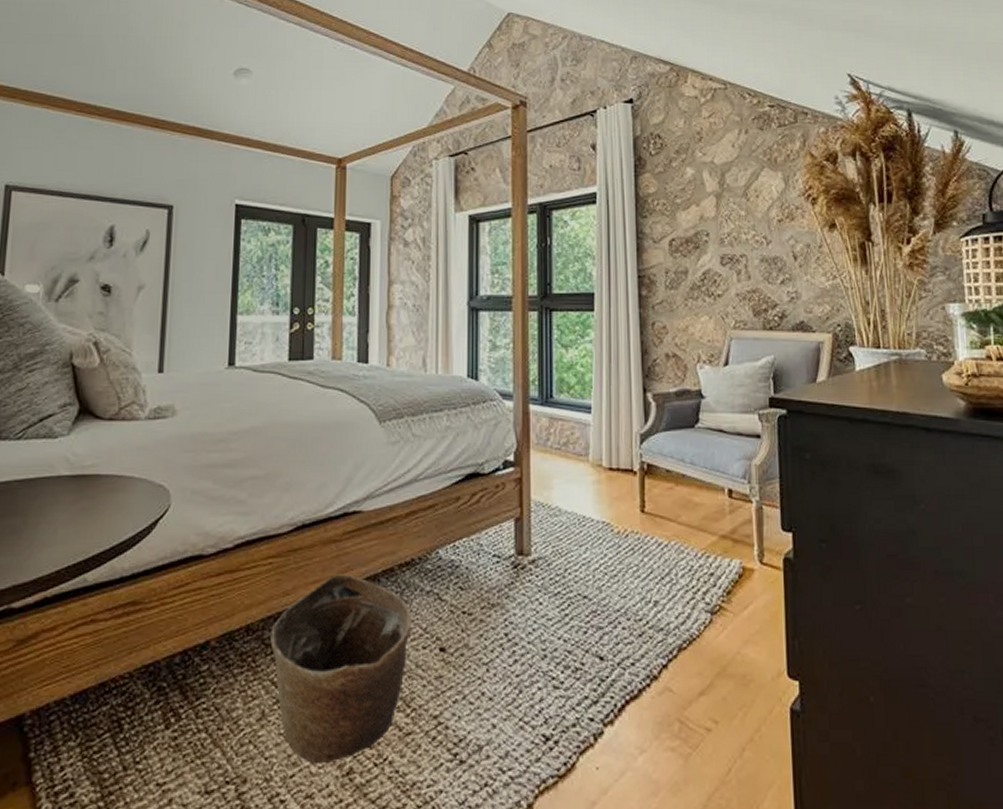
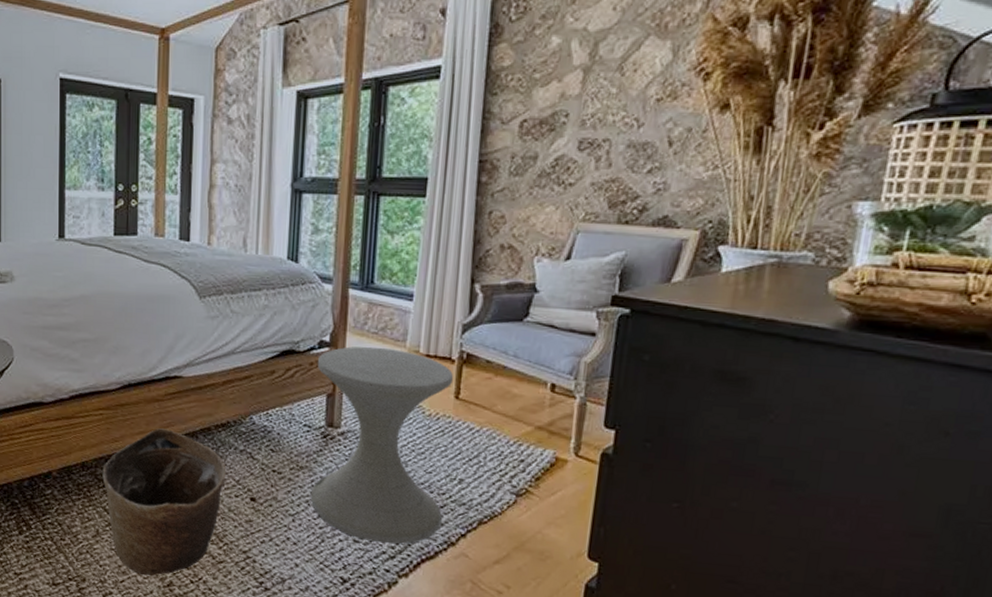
side table: none [502,463,641,686] -> present [310,346,454,545]

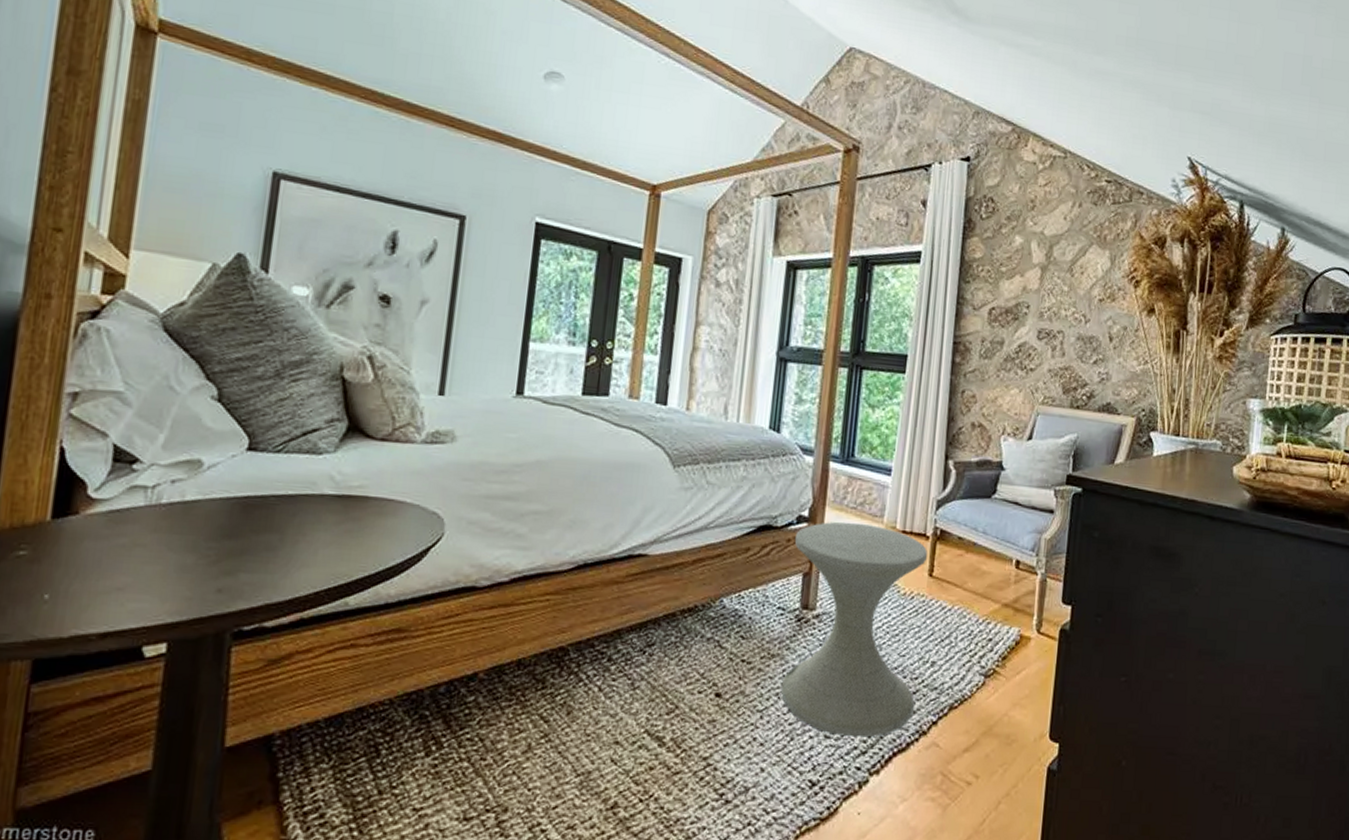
basket: present [102,428,227,576] -> none [542,615,690,798]

